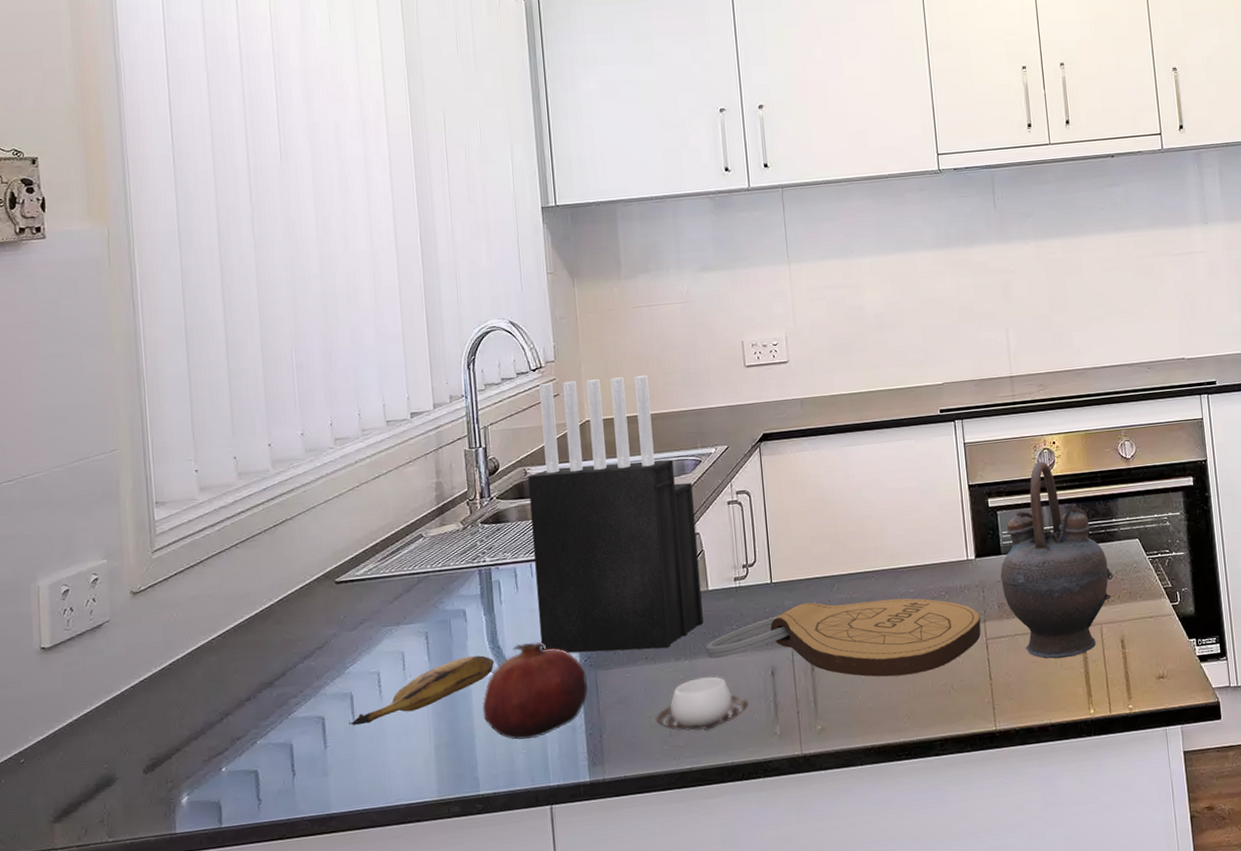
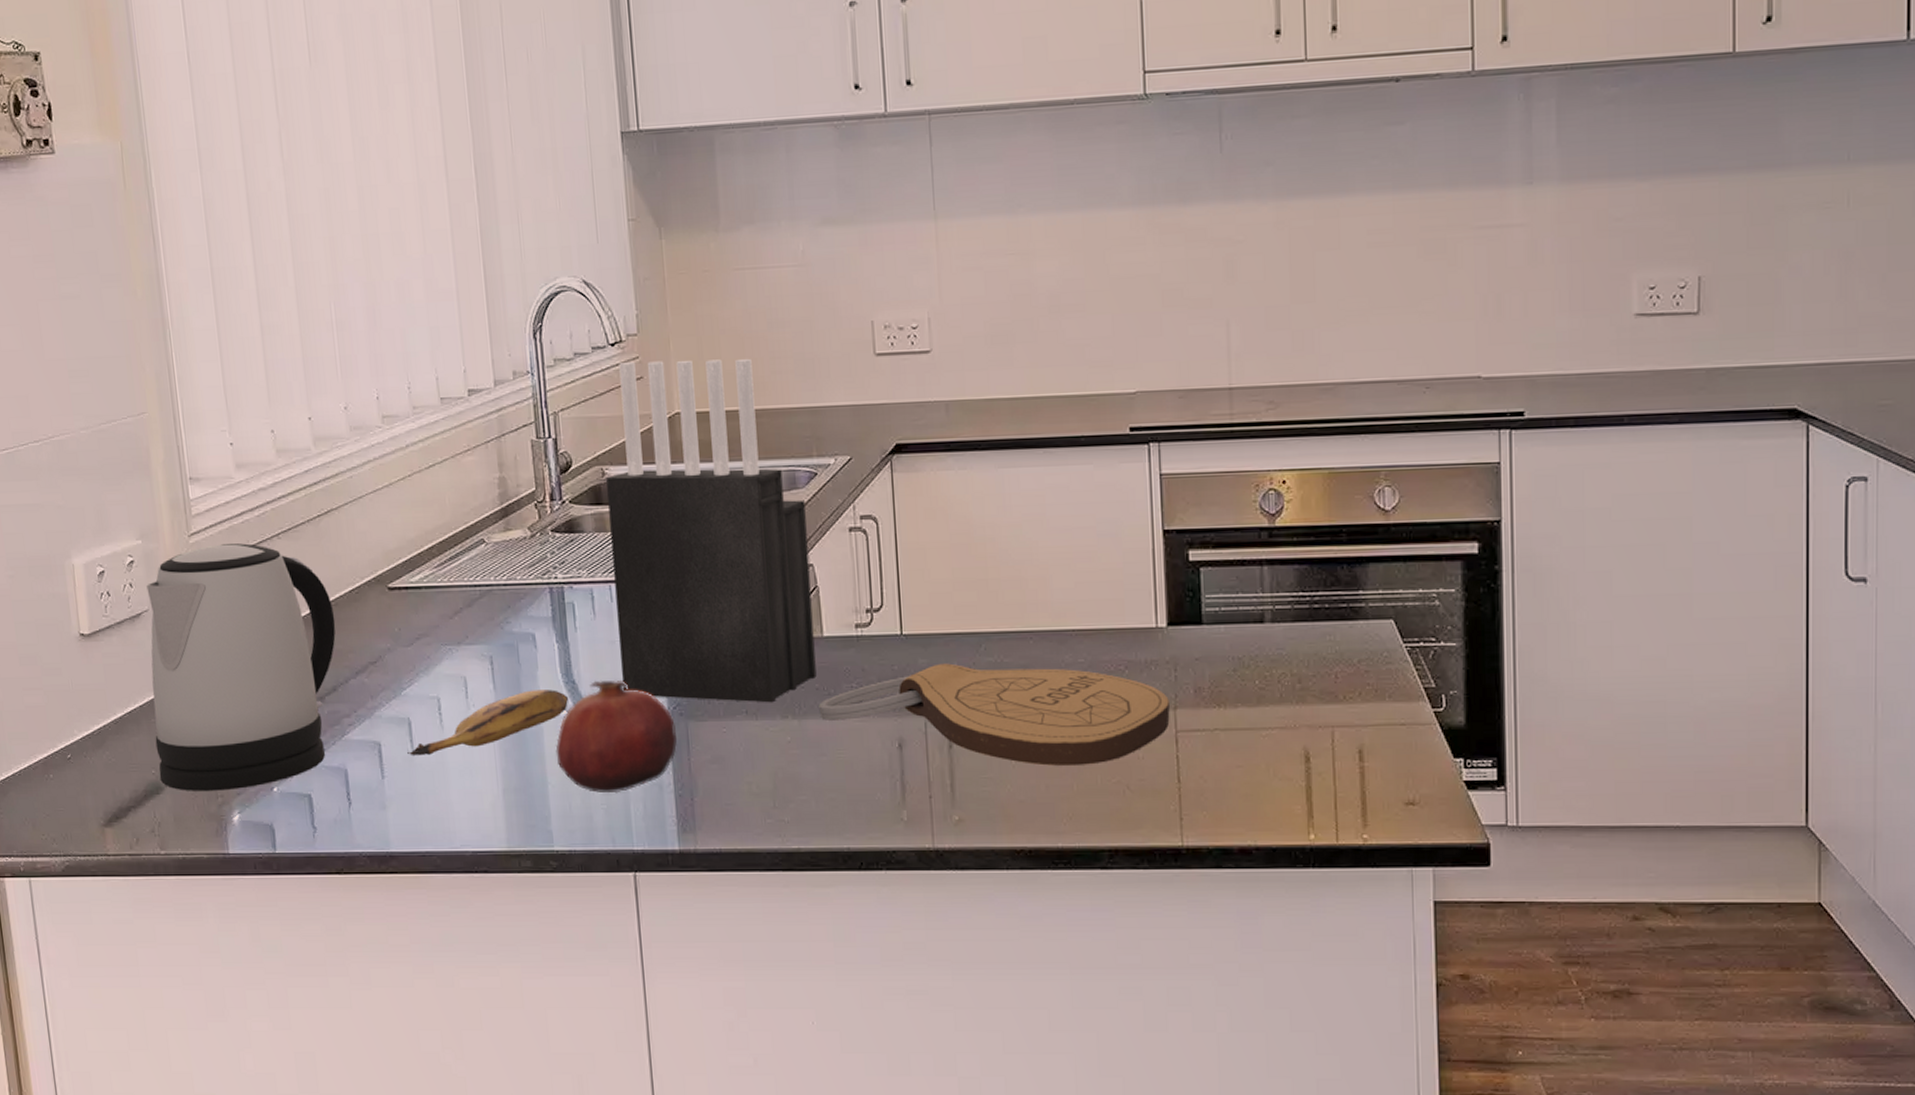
kettle: none [109,554,287,781] -> present [146,543,336,791]
cup: present [656,676,748,731] -> none [757,742,869,806]
teapot: present [1000,461,1114,659] -> none [1200,506,1355,766]

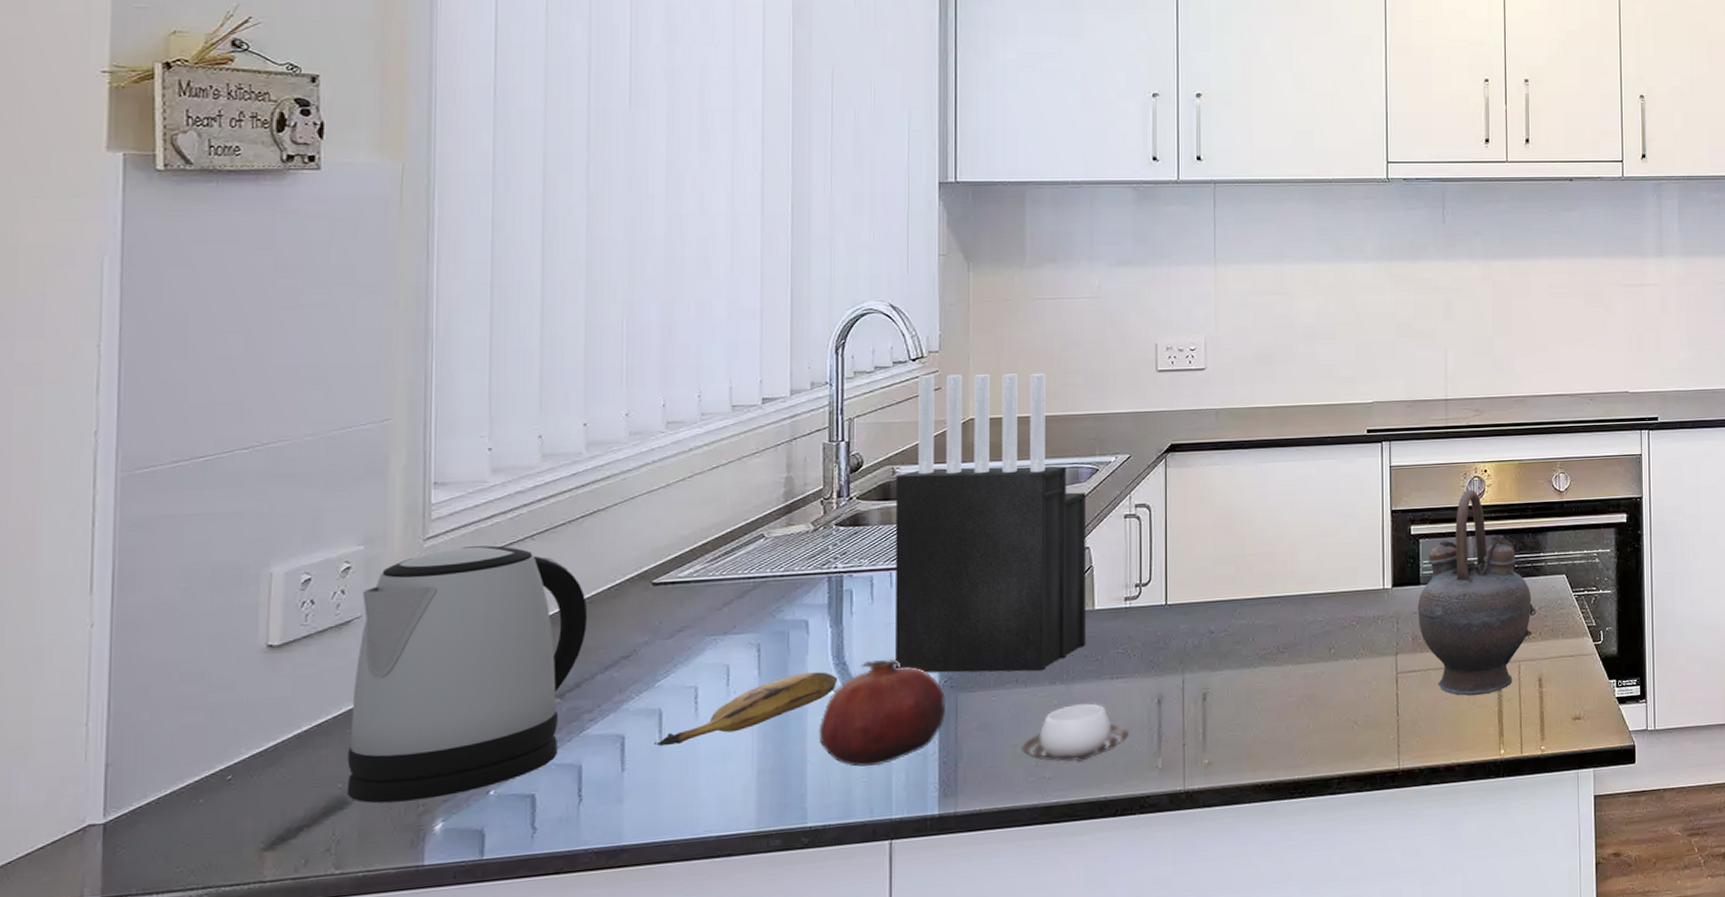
cup: none [757,742,869,806] -> present [1022,703,1129,762]
cutting board: present [818,663,1170,766] -> none [1086,626,1392,710]
teapot: none [1200,506,1355,766] -> present [1417,489,1537,696]

